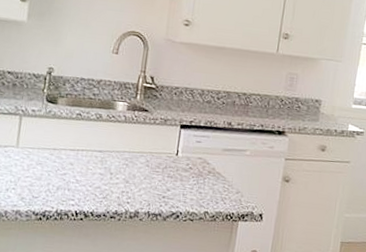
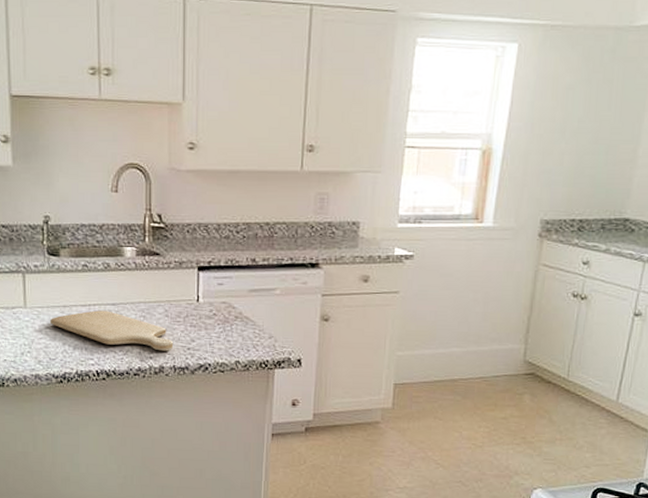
chopping board: none [38,155,151,198] -> present [49,310,174,351]

